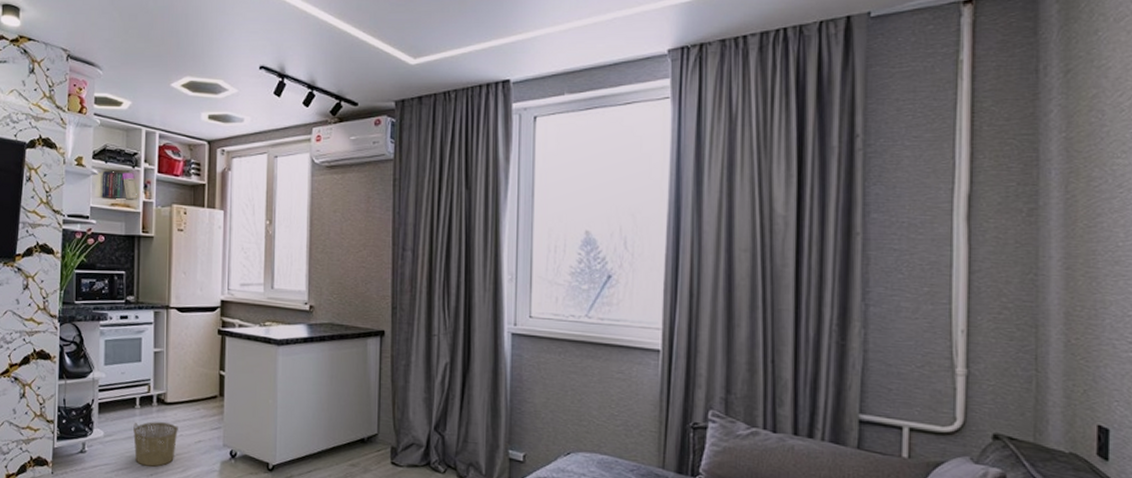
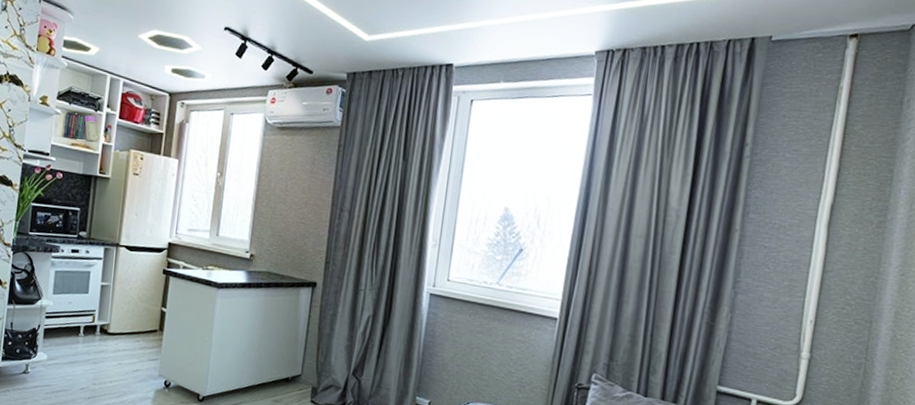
basket: present [133,422,178,467] -> none [75,349,118,391]

